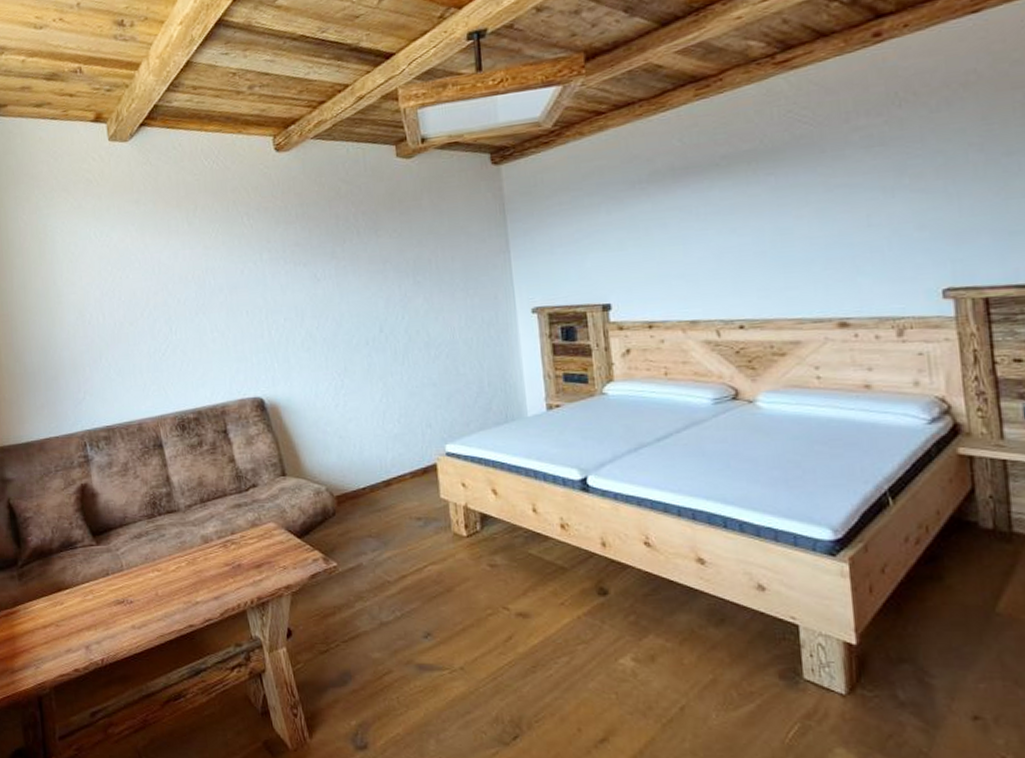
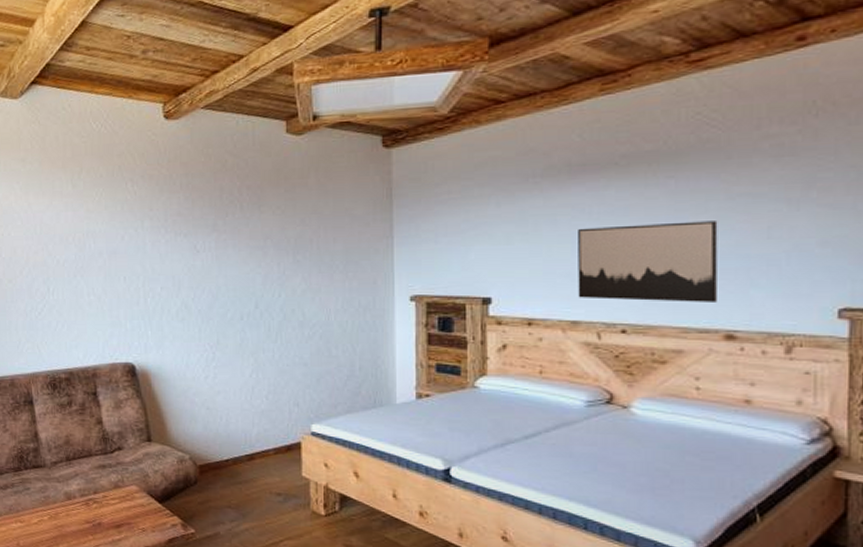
wall art: none [688,213,827,298] -> present [578,221,718,302]

